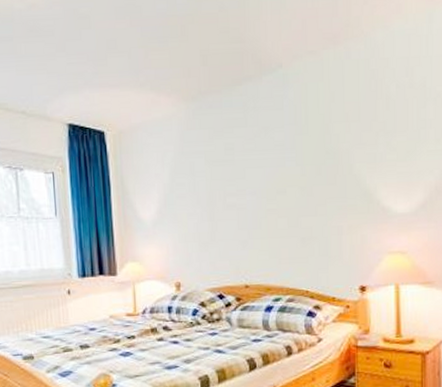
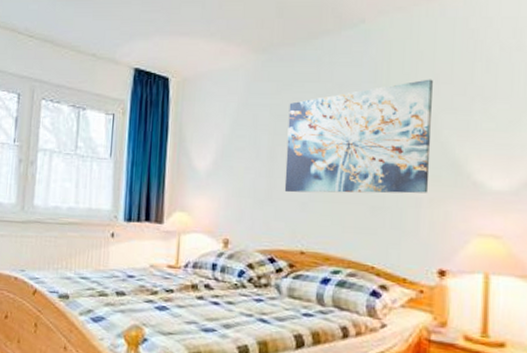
wall art: none [222,118,347,233] -> present [284,79,433,194]

